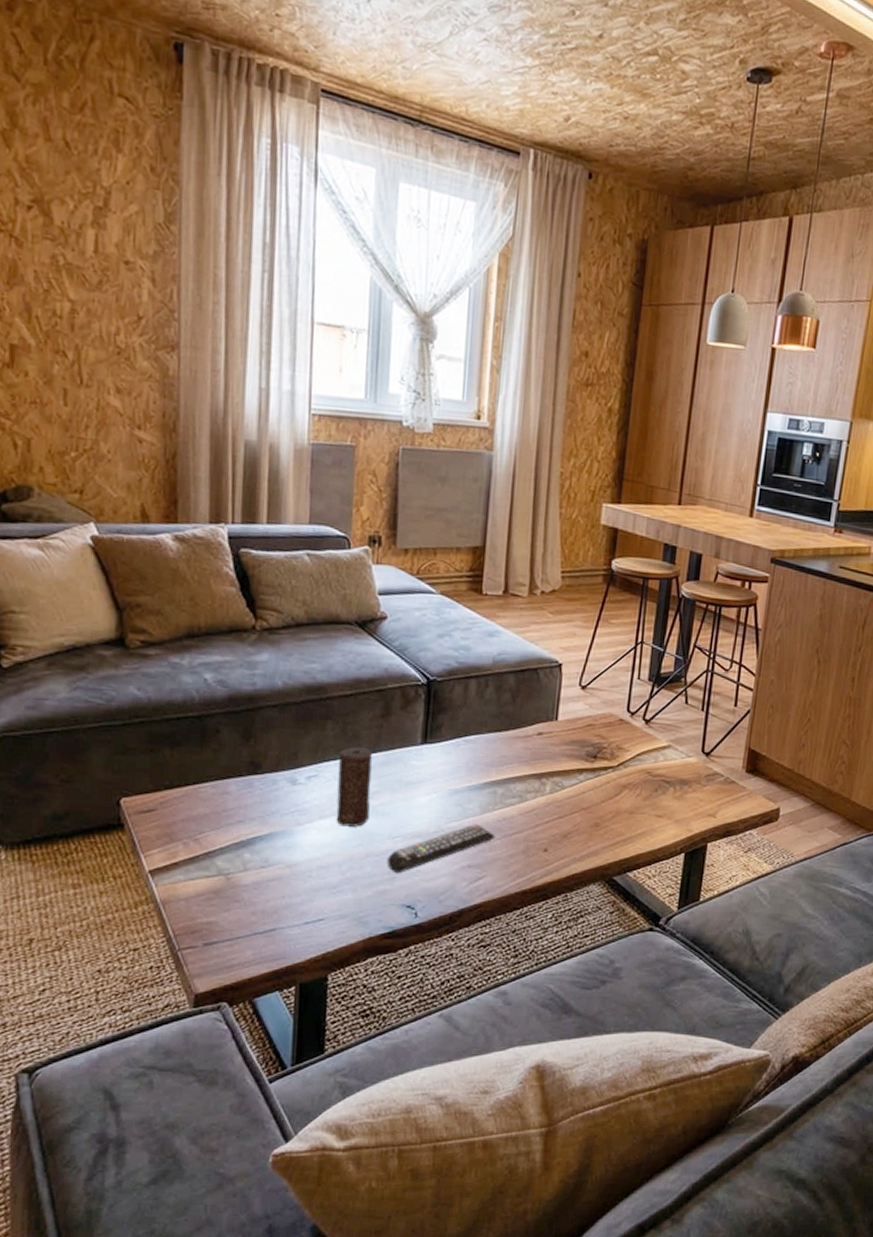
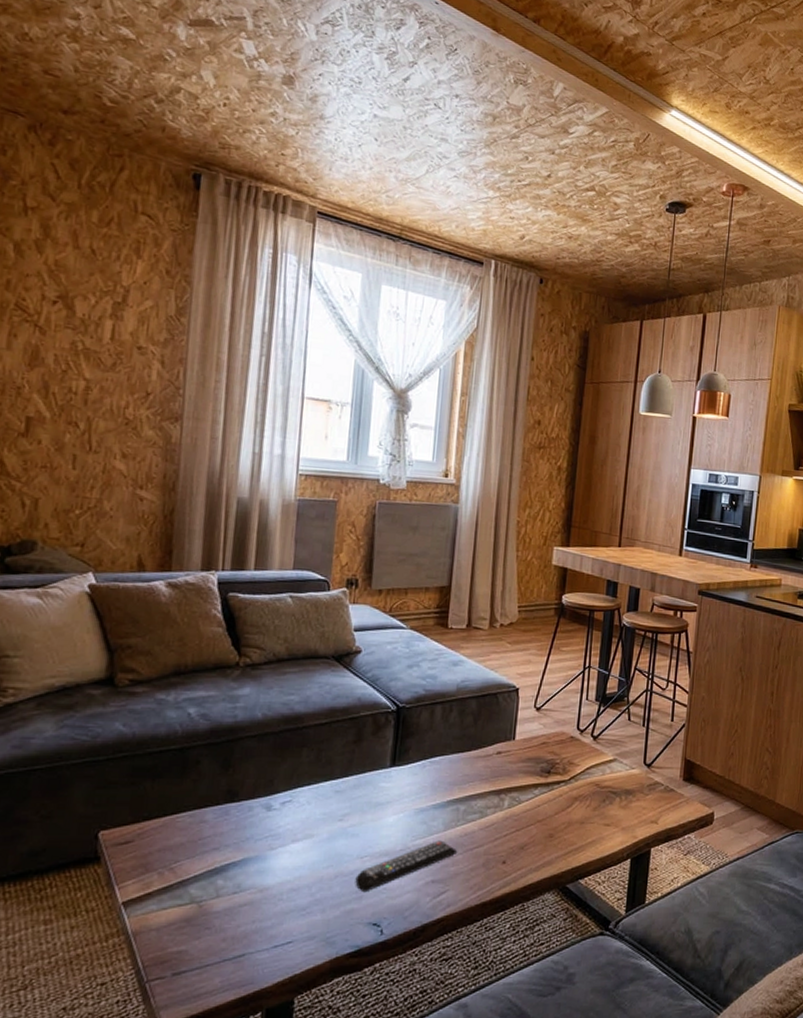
candle: present [336,746,373,827] -> none [307,771,345,849]

